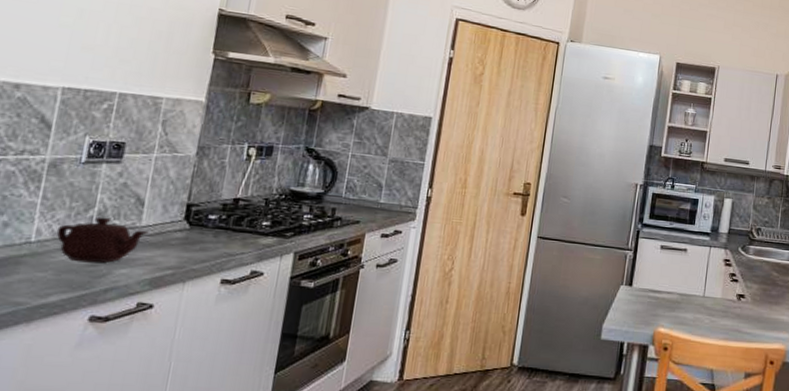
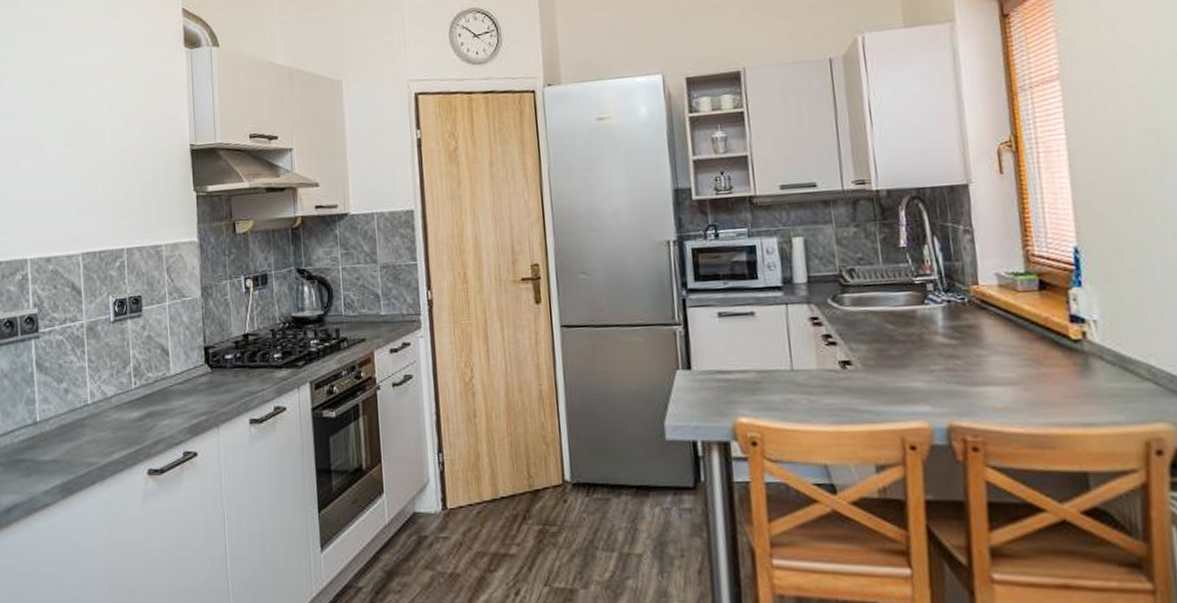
teapot: present [56,216,149,263] -> none [105,371,178,418]

